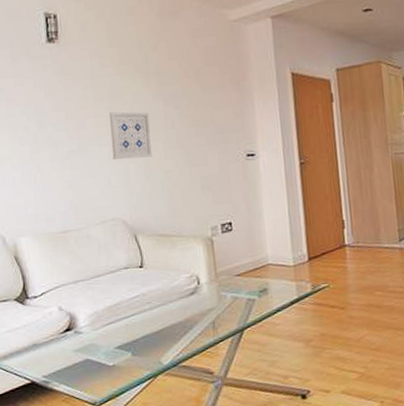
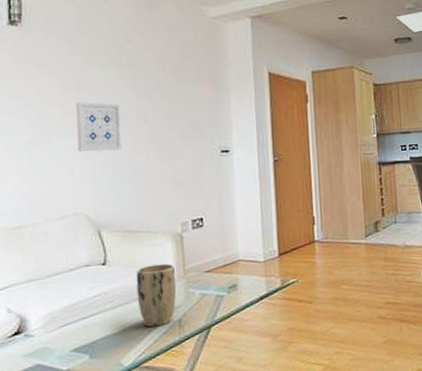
plant pot: none [170,267,210,328] -> present [136,263,177,327]

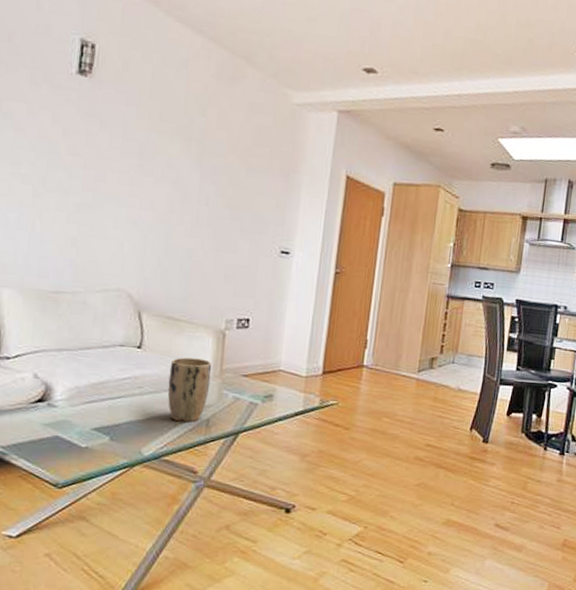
wall art: present [75,102,122,152] -> none [130,171,182,230]

